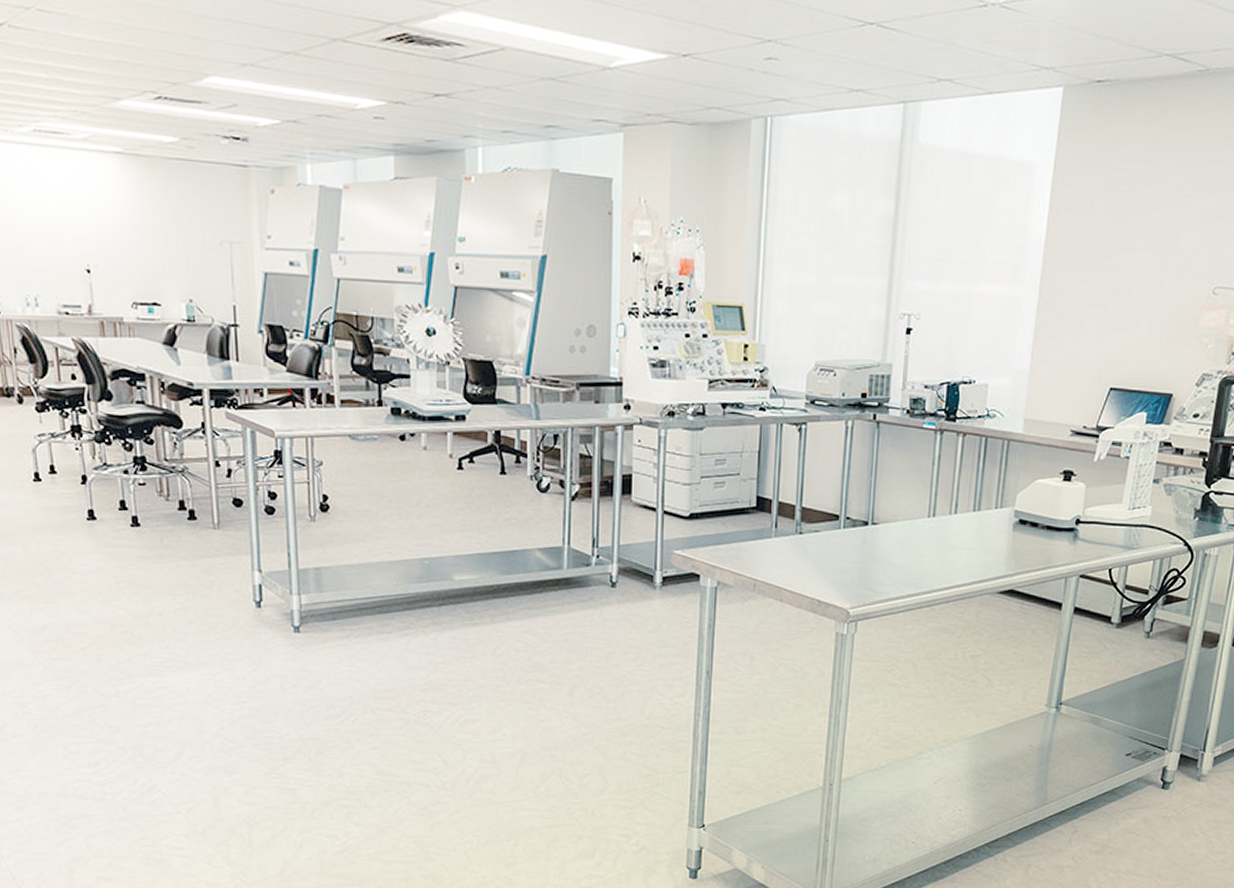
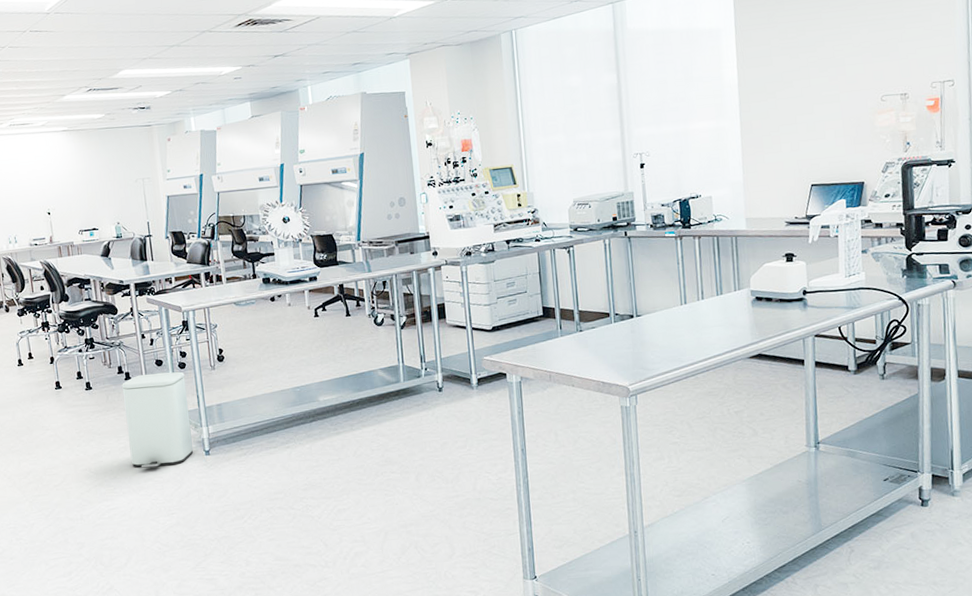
pedal bin: none [183,515,278,640] -> present [122,372,194,468]

